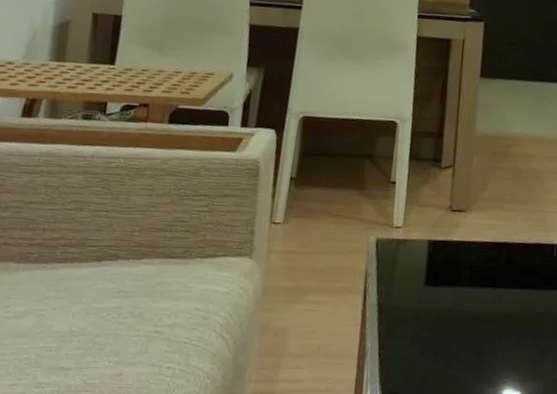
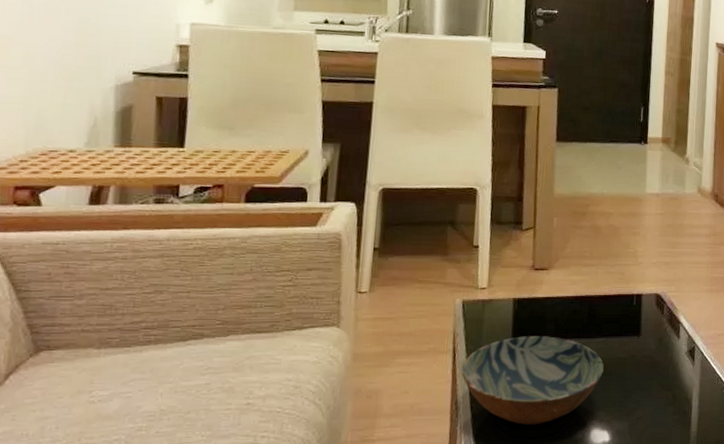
bowl: none [370,281,519,379] -> present [461,336,604,426]

